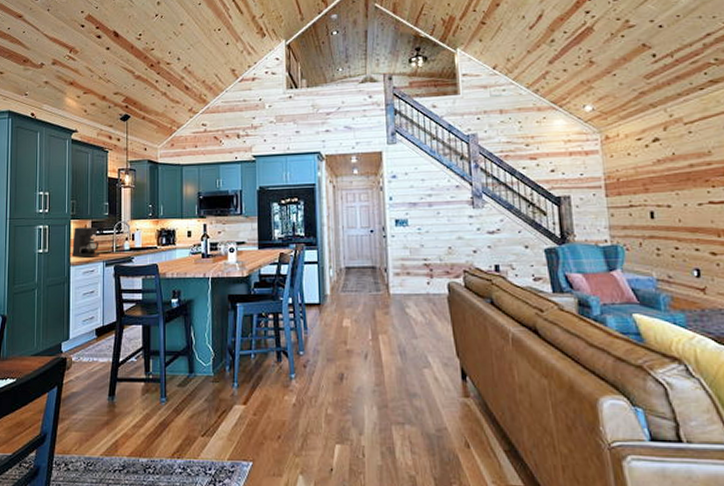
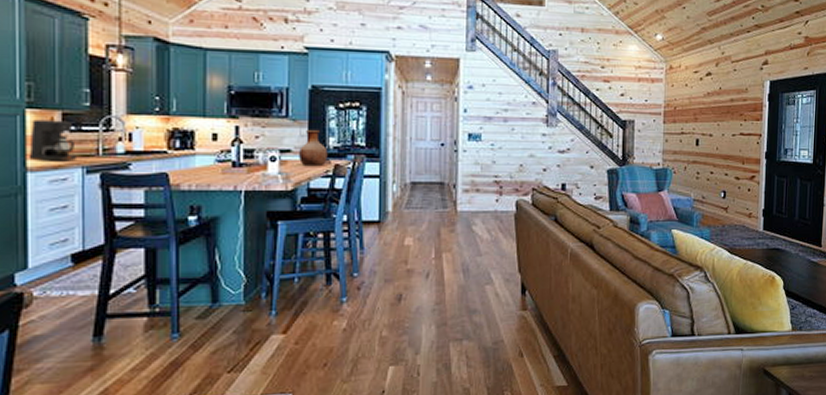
vase: none [251,224,274,256] -> present [299,130,328,167]

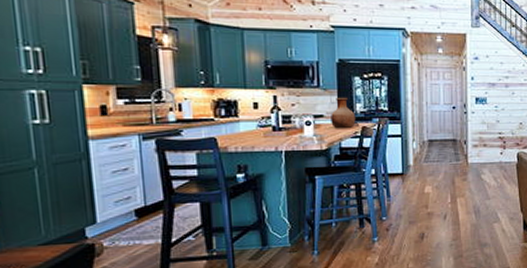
coffee maker: present [28,119,76,161] -> none [88,94,132,130]

